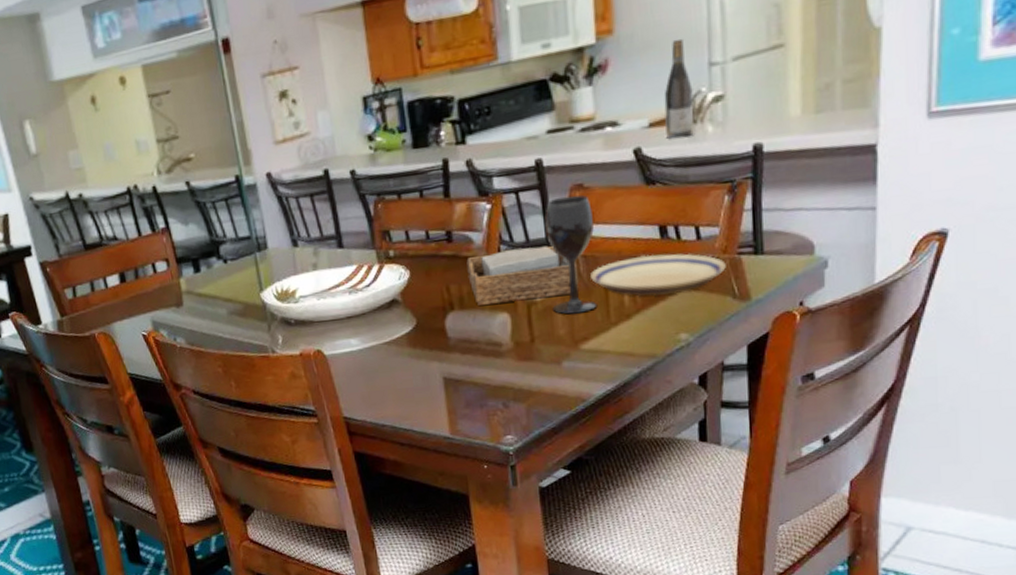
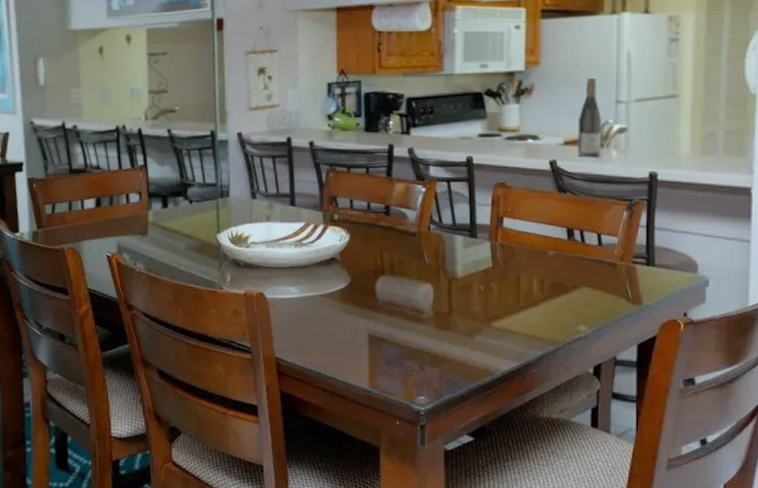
napkin holder: present [466,245,579,305] -> none [400,229,495,277]
wine glass: present [545,195,598,314] -> none [470,191,513,294]
plate: present [591,253,726,296] -> none [506,251,622,289]

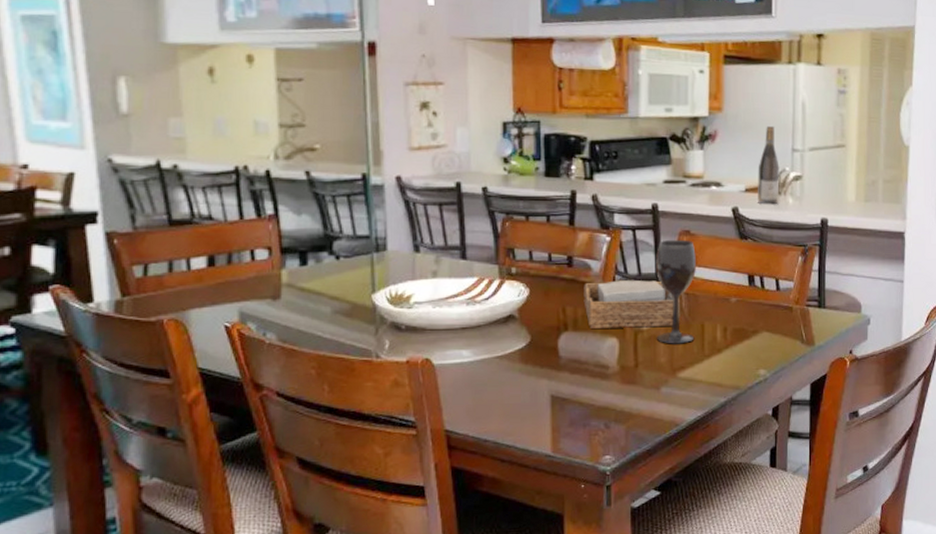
napkin holder: none [400,229,495,277] -> present [584,280,681,328]
wine glass: none [470,191,513,294] -> present [656,239,697,344]

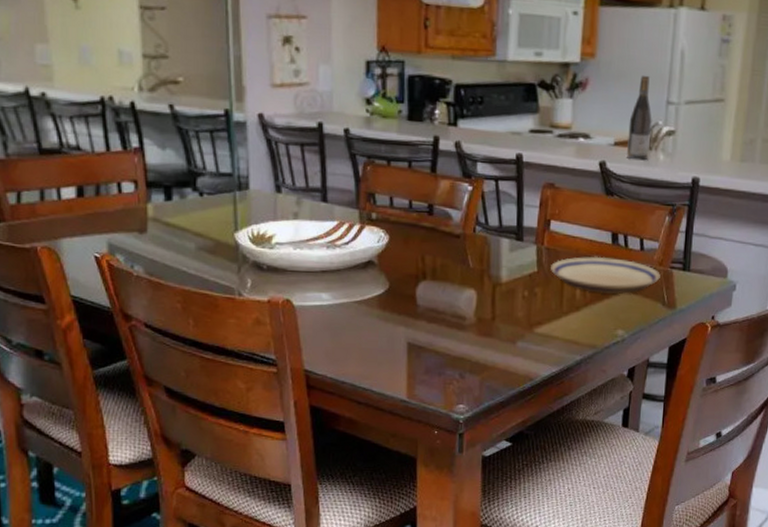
napkin holder: present [584,280,681,328] -> none [443,231,541,282]
wine glass: present [656,239,697,344] -> none [514,191,560,300]
plate: none [691,298,797,334] -> present [551,256,661,294]

